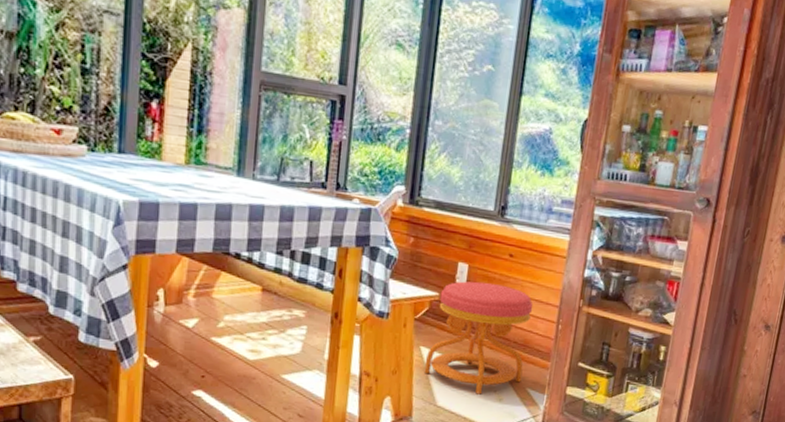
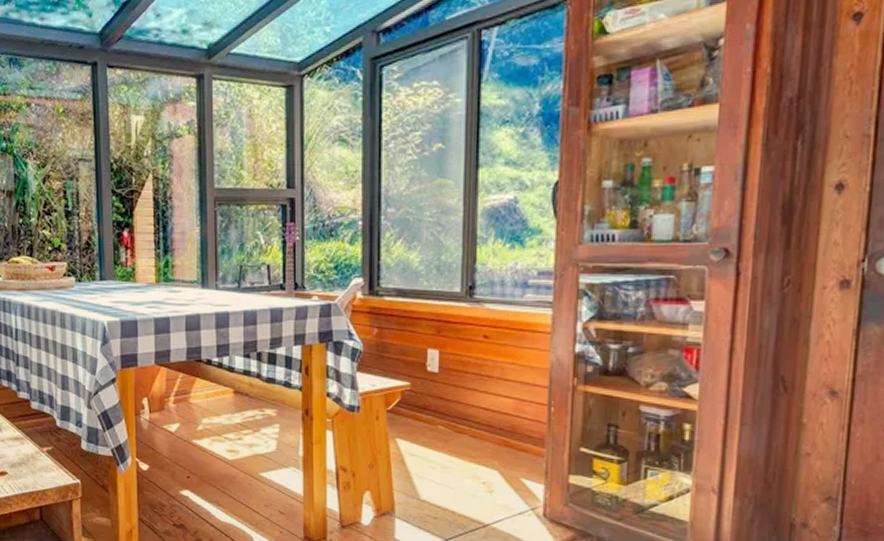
stool: present [424,281,534,395] -> none [402,367,518,487]

